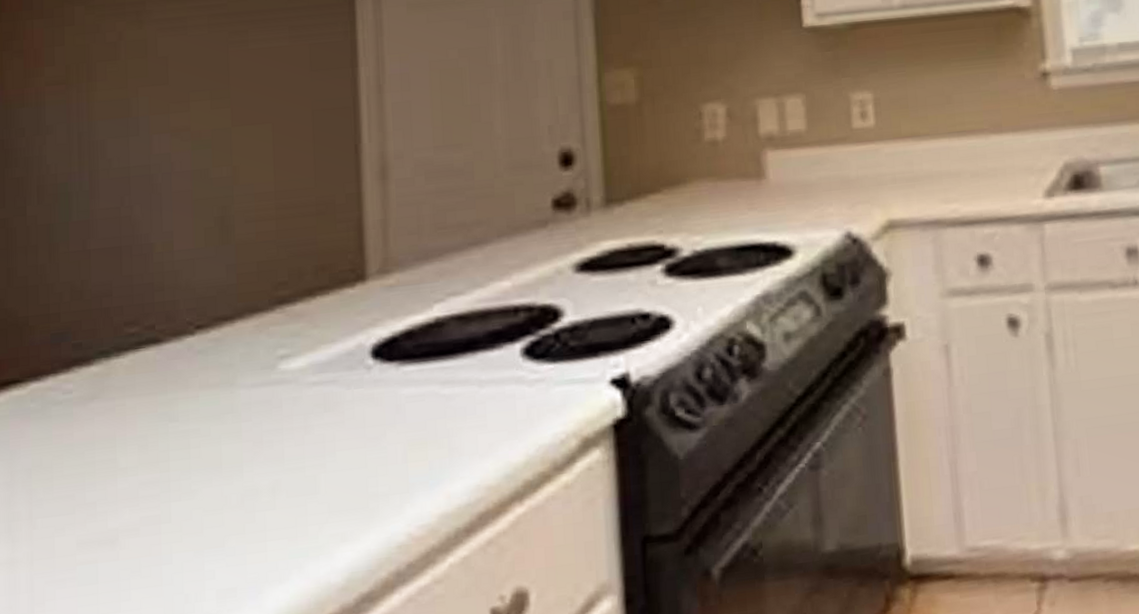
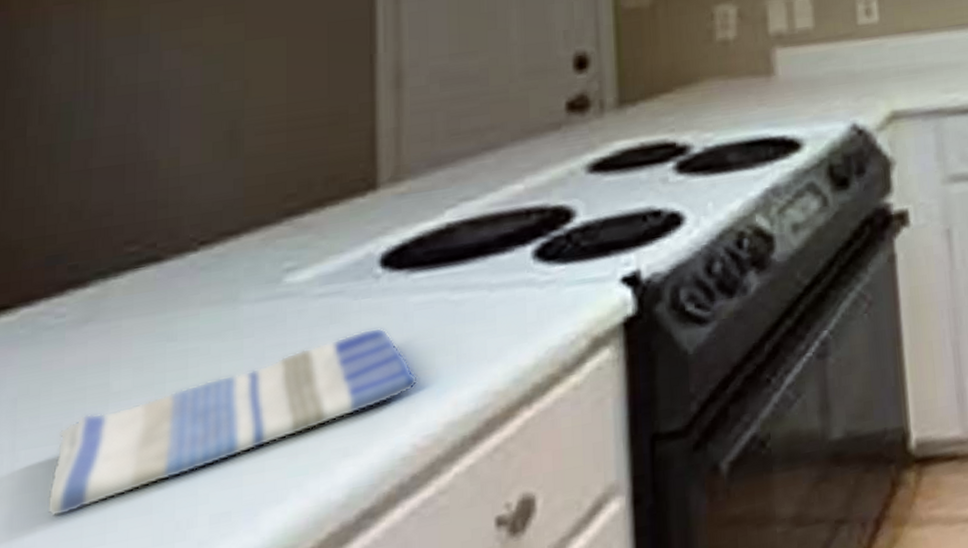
dish towel: none [63,417,412,584] -> present [46,327,419,518]

